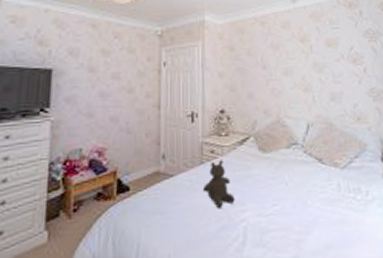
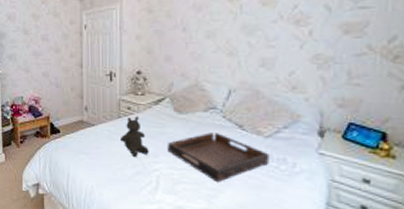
serving tray: none [254,169,348,225] -> present [168,132,269,183]

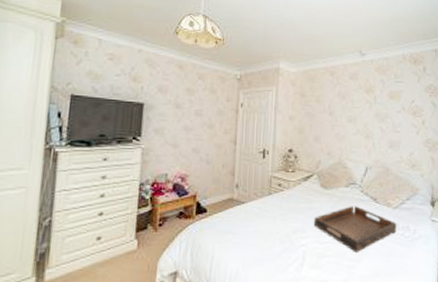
teddy bear: present [121,116,149,156] -> none [270,193,297,233]

